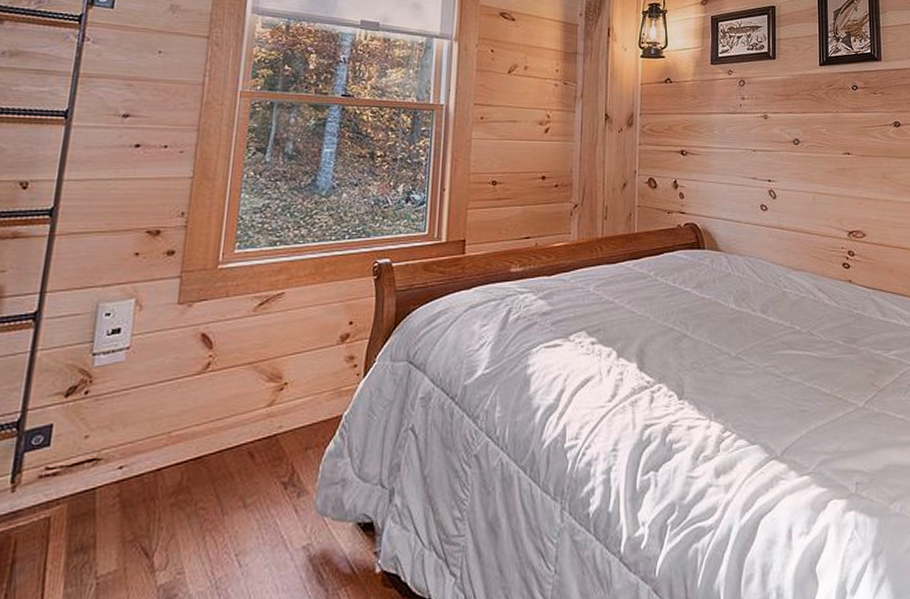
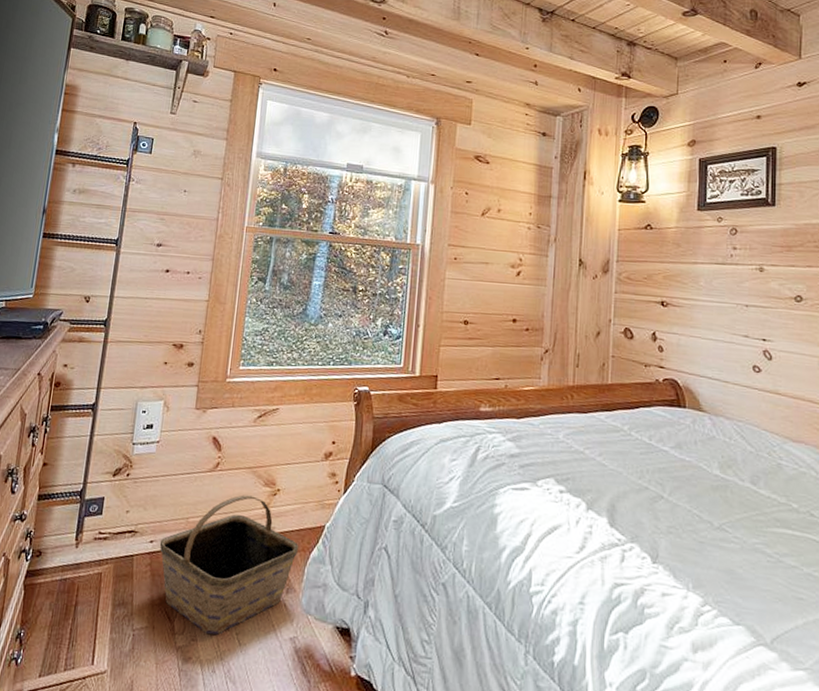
basket: none [132,394,311,563] -> present [159,495,298,635]

